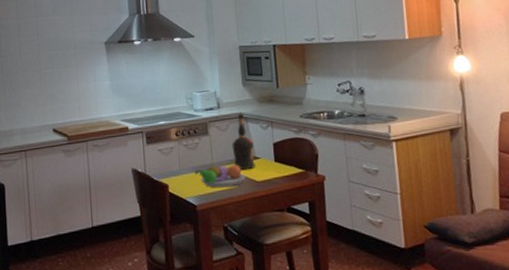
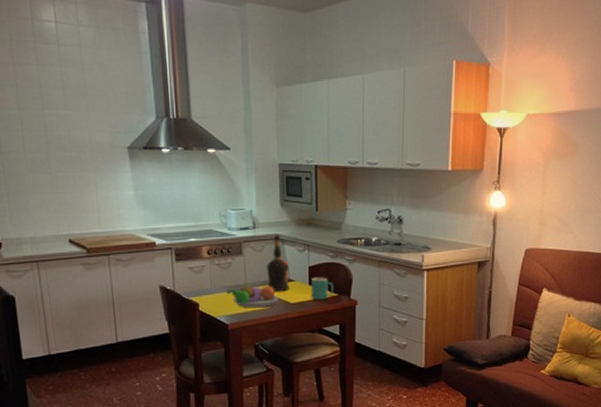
mug: none [277,153,300,177] -> present [311,277,334,300]

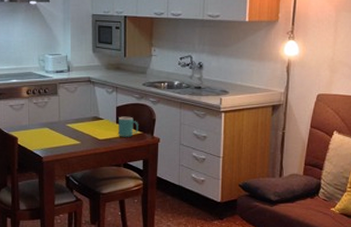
fruit bowl: present [227,284,280,308] -> none [42,121,89,143]
liquor bottle: present [266,235,290,291] -> none [78,78,99,128]

